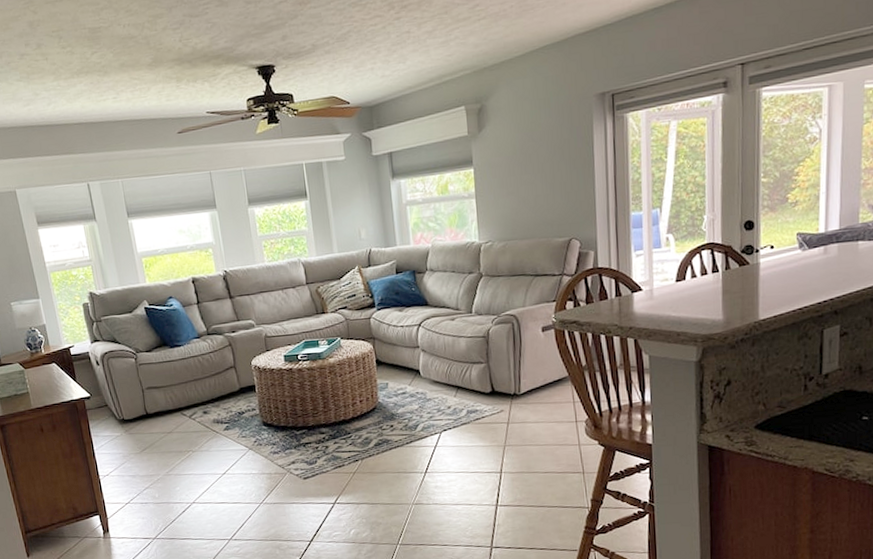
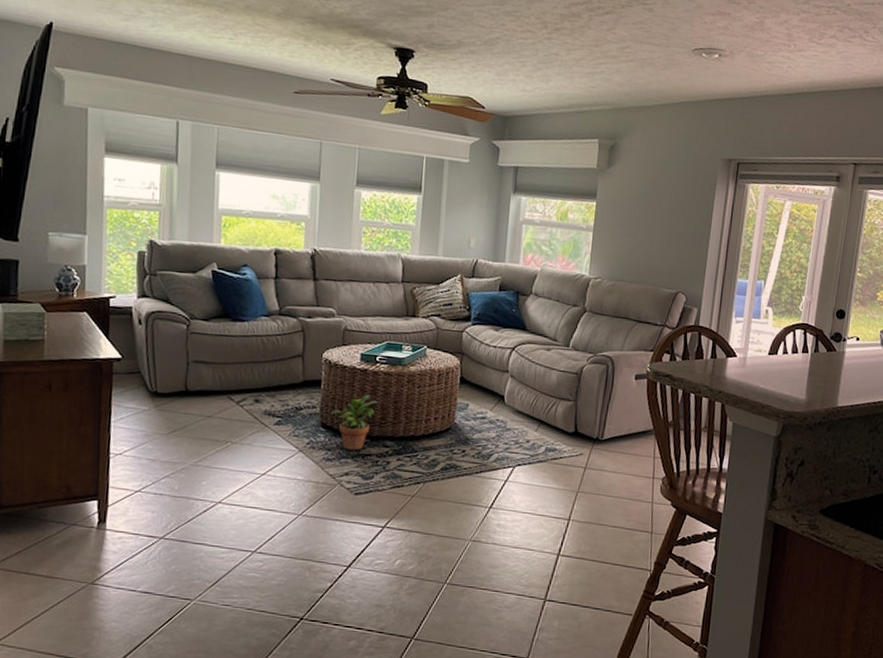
potted plant: none [268,391,307,442] -> present [330,395,378,451]

